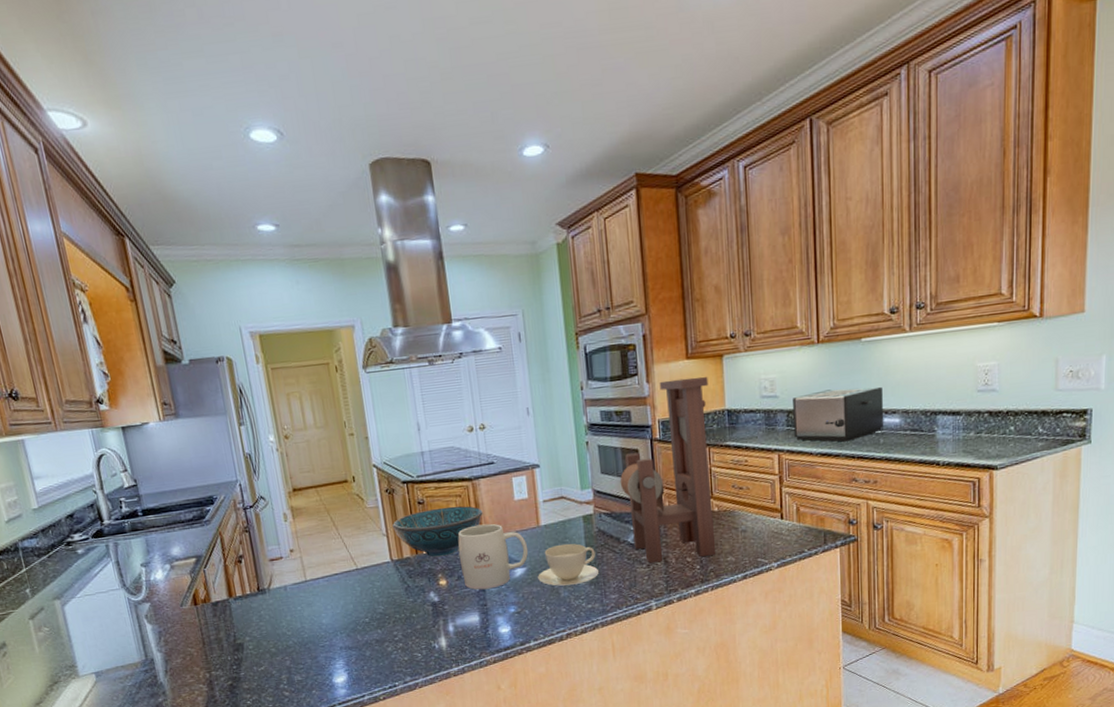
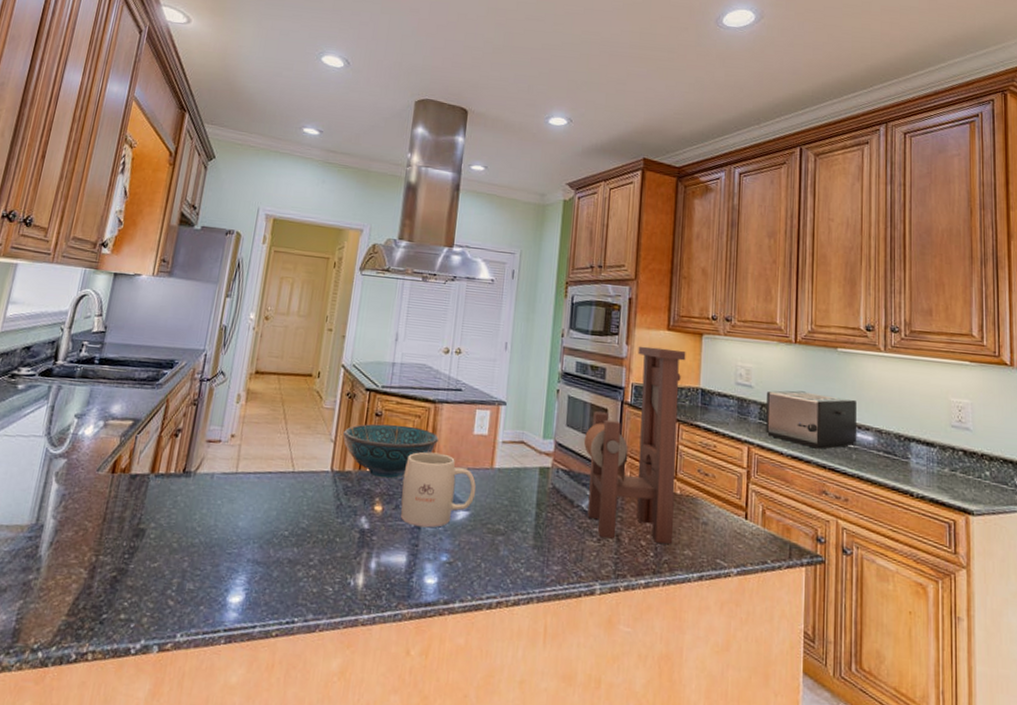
teacup: present [538,543,600,586] -> none [479,493,546,544]

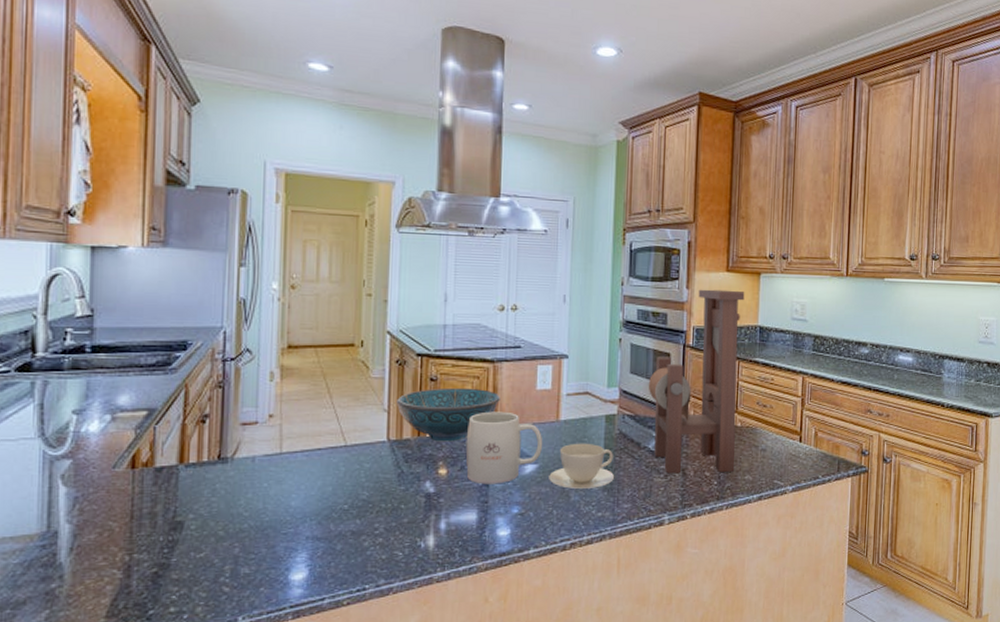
teacup: none [479,493,546,544] -> present [549,443,615,489]
toaster: present [766,390,857,449] -> none [819,321,900,373]

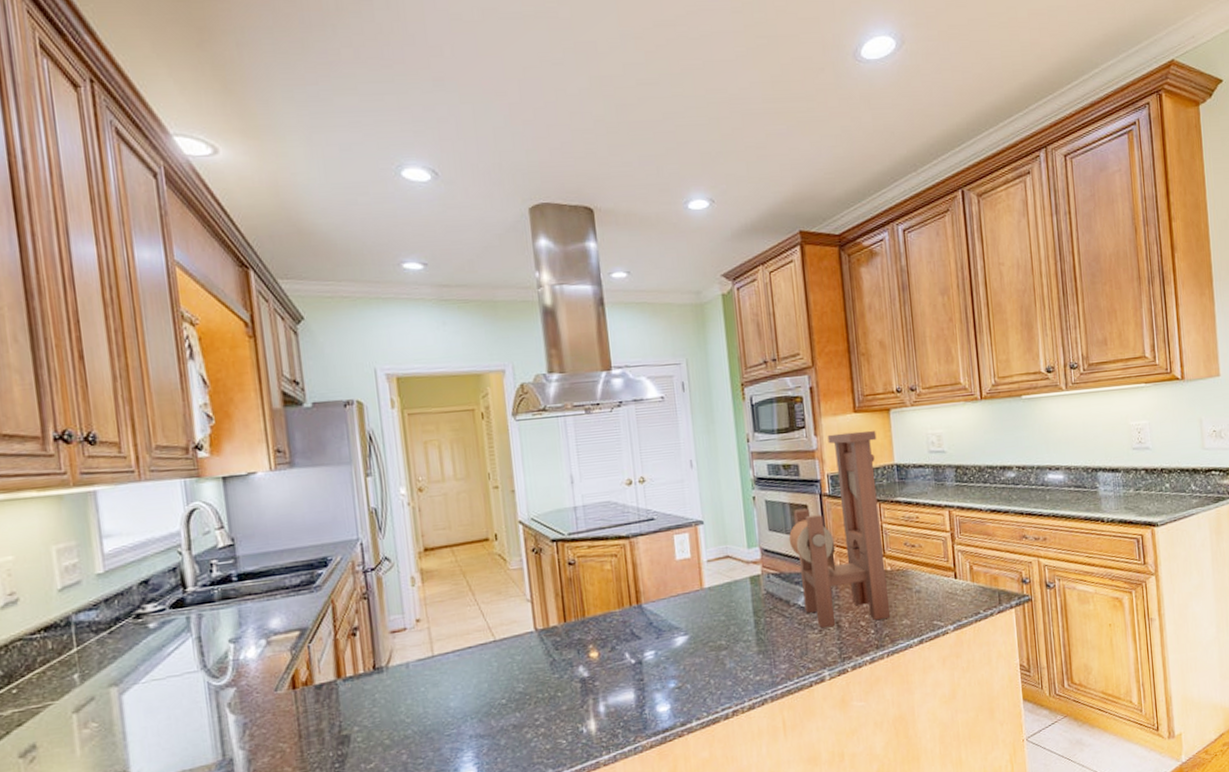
decorative bowl: present [397,387,500,442] -> none [538,566,641,626]
mug: present [465,411,543,485] -> none [612,586,691,663]
teacup: present [549,443,615,489] -> none [701,607,768,656]

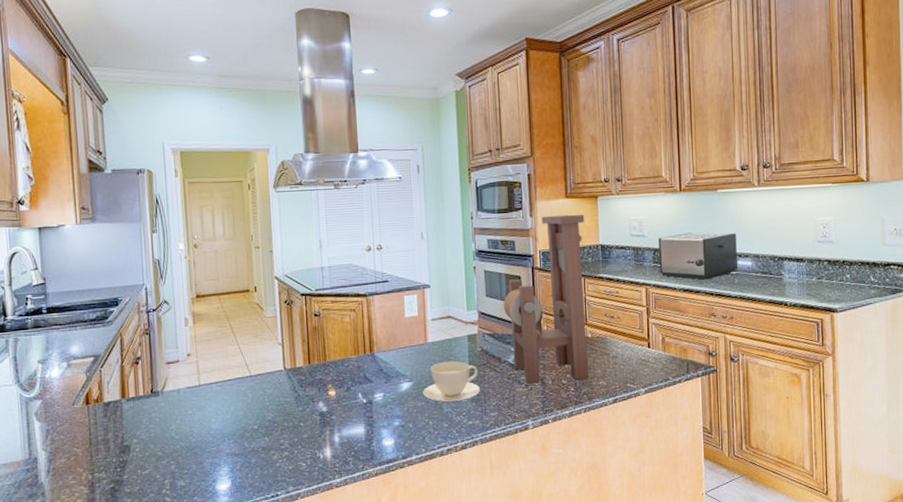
teacup: none [701,607,768,656] -> present [423,361,481,402]
toaster: none [960,443,1048,498] -> present [659,232,737,280]

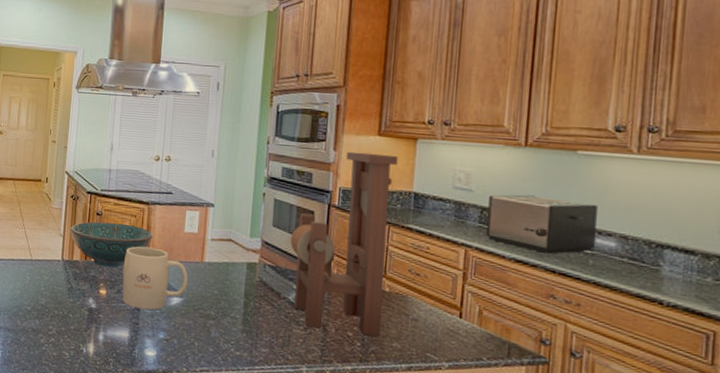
decorative bowl: none [288,320,375,368] -> present [70,221,153,269]
mug: none [349,338,416,402] -> present [122,246,189,310]
teacup: present [423,361,481,402] -> none [192,284,254,329]

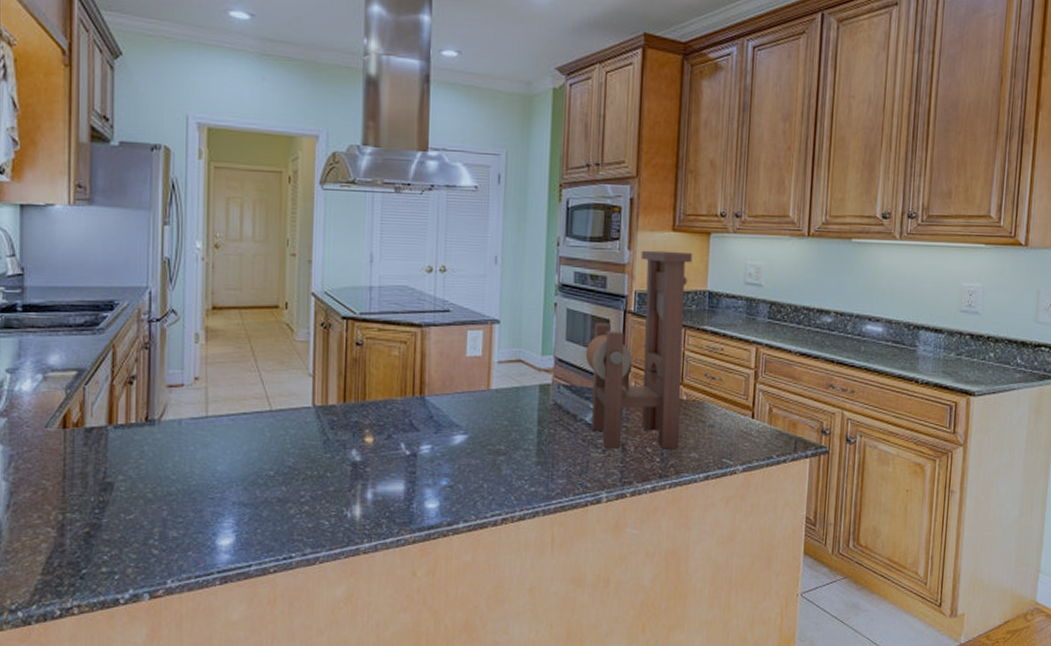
decorative bowl: present [70,221,153,269] -> none [322,352,428,409]
mug: present [122,246,189,310] -> none [392,378,473,455]
toaster: present [486,195,598,254] -> none [775,286,868,344]

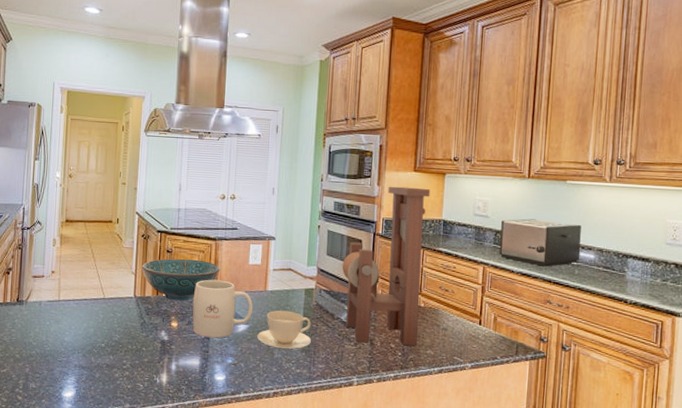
decorative bowl: none [322,352,428,409] -> present [142,258,220,302]
mug: none [392,378,473,455] -> present [192,279,253,338]
teacup: none [479,413,549,462] -> present [257,310,312,349]
toaster: none [775,286,868,344] -> present [499,218,581,267]

